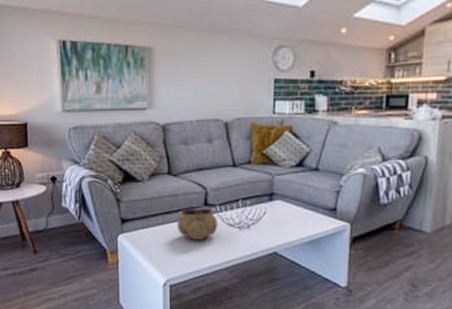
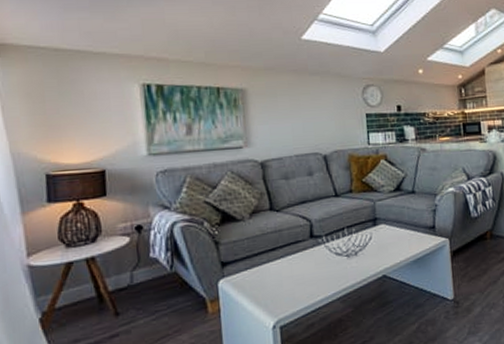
decorative bowl: present [177,208,218,240] -> none [283,240,326,274]

